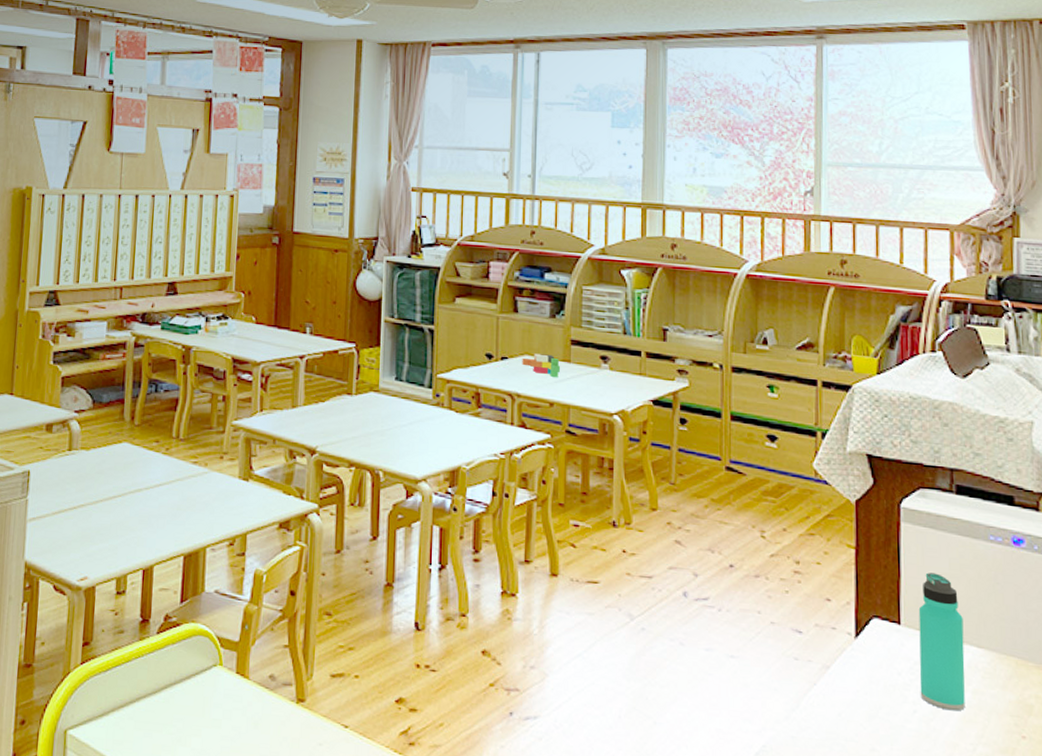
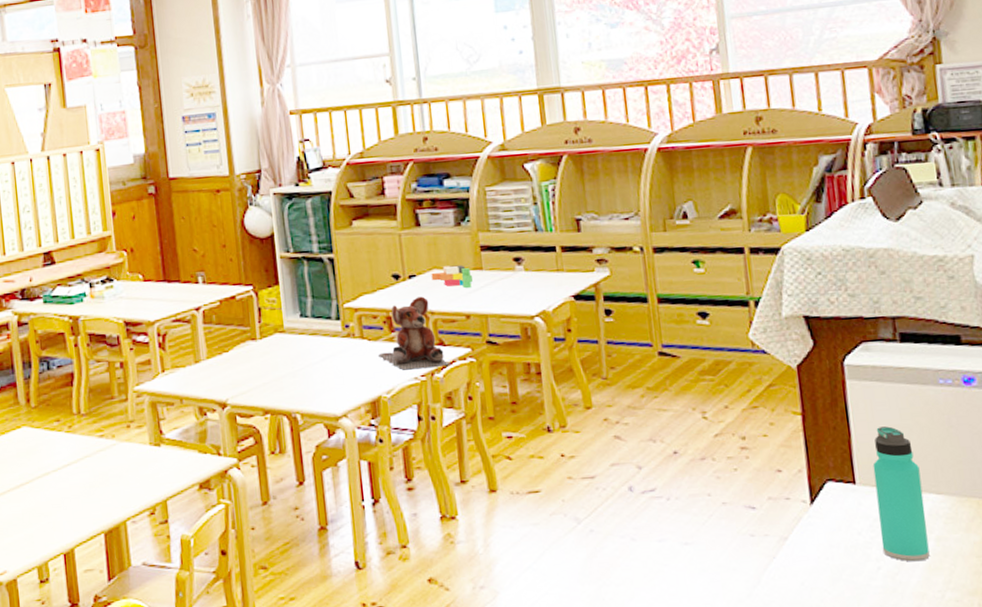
stuffed animal: none [462,378,530,448] -> present [377,296,452,370]

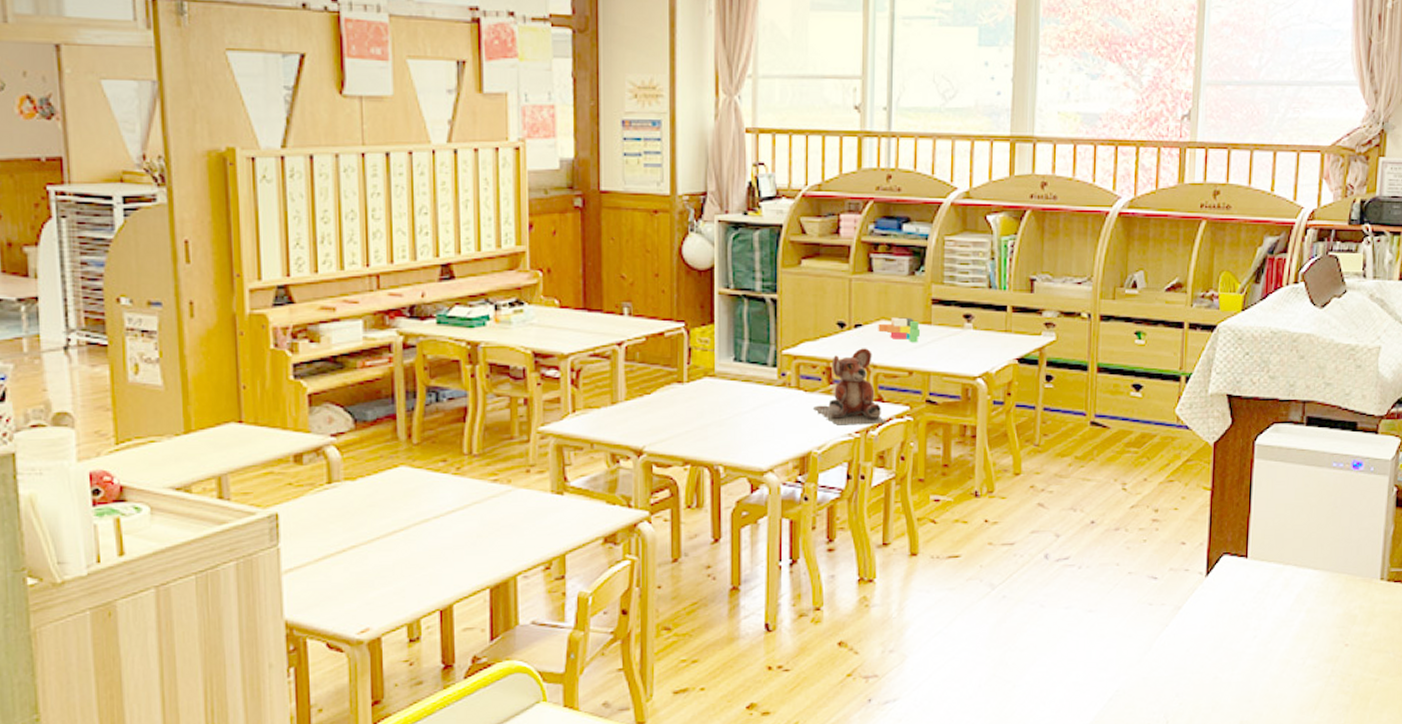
thermos bottle: present [873,426,930,562] -> none [1261,505,1303,631]

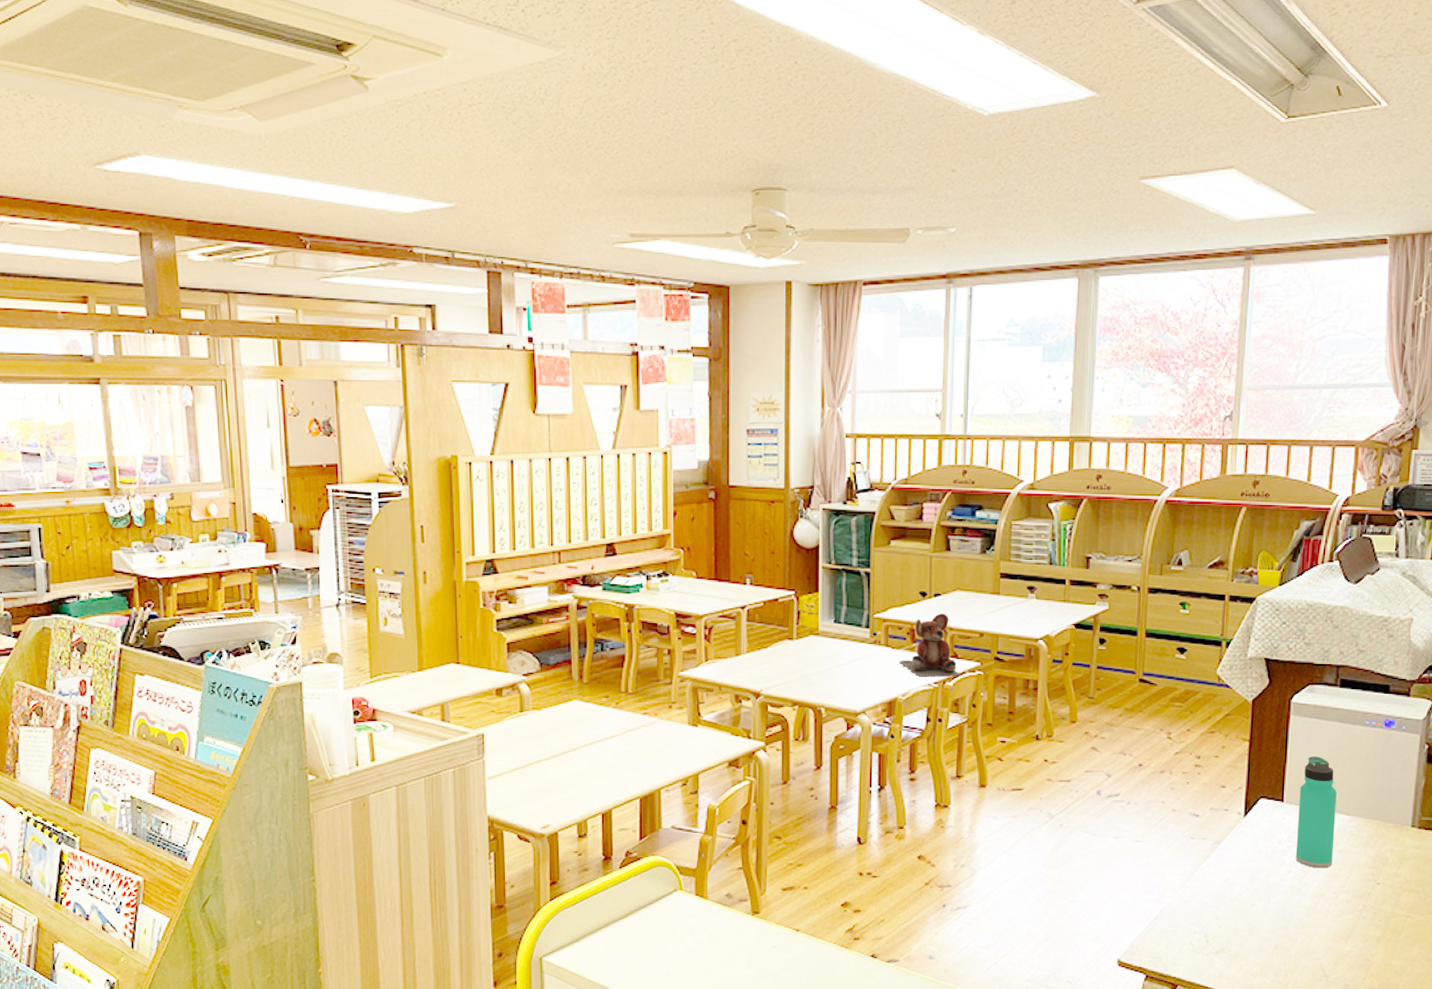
toy blocks: present [878,317,920,342] -> none [954,588,990,609]
thermos bottle: none [1261,505,1303,631] -> present [1295,756,1337,868]

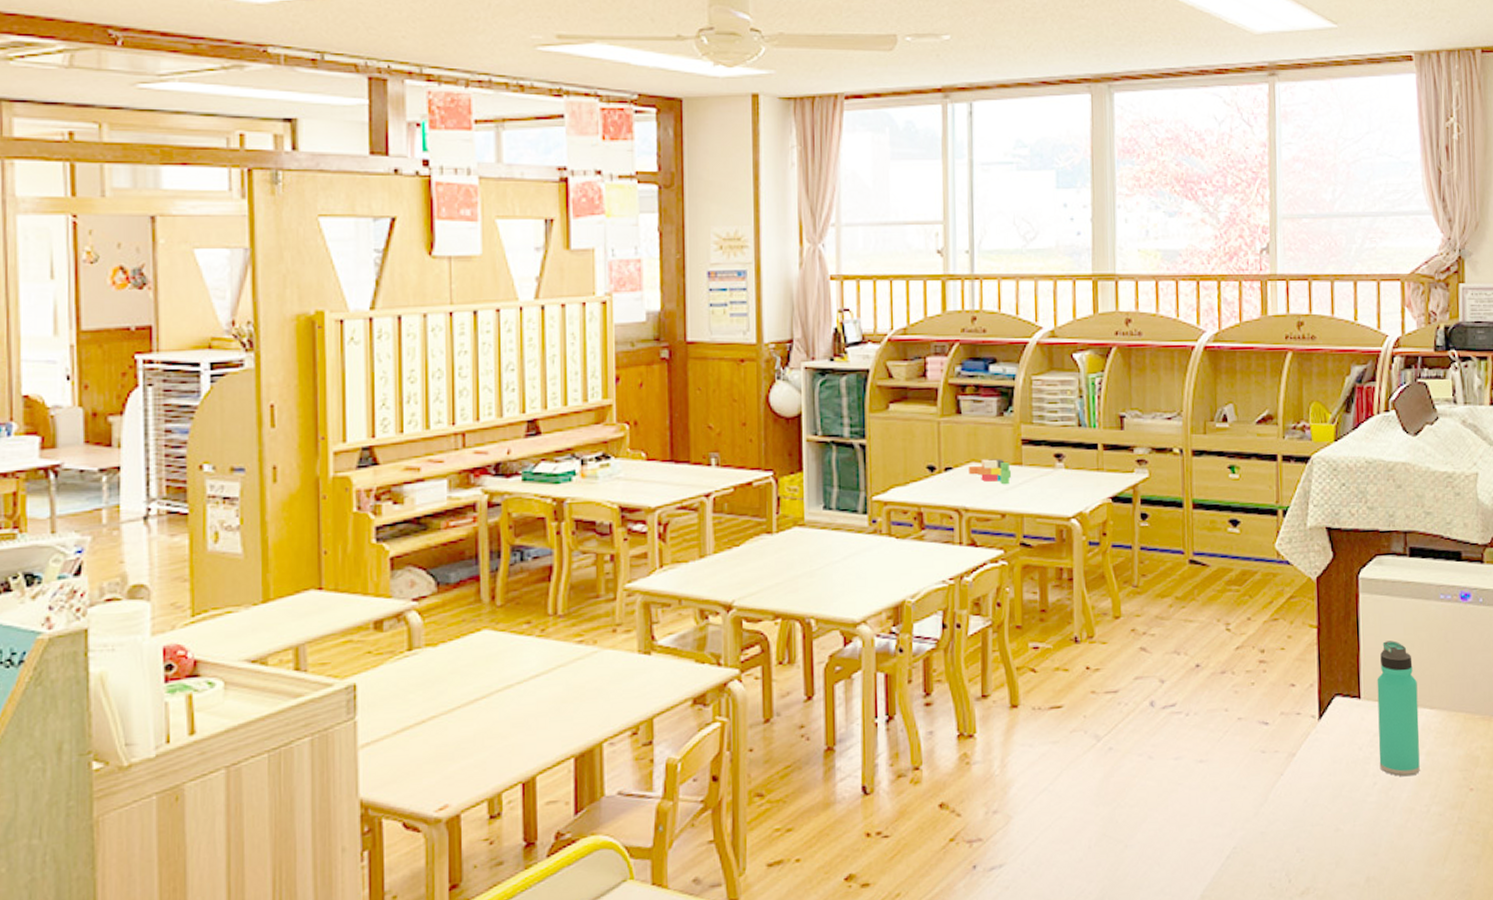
stuffed animal: present [898,613,962,677] -> none [904,491,982,573]
toy blocks: none [954,588,990,609] -> present [968,459,1011,484]

